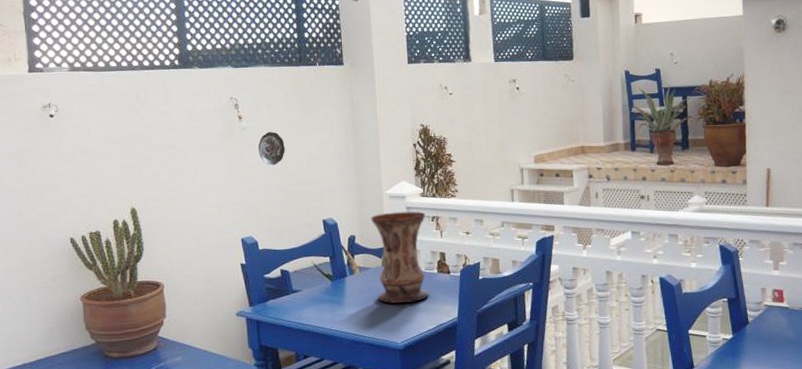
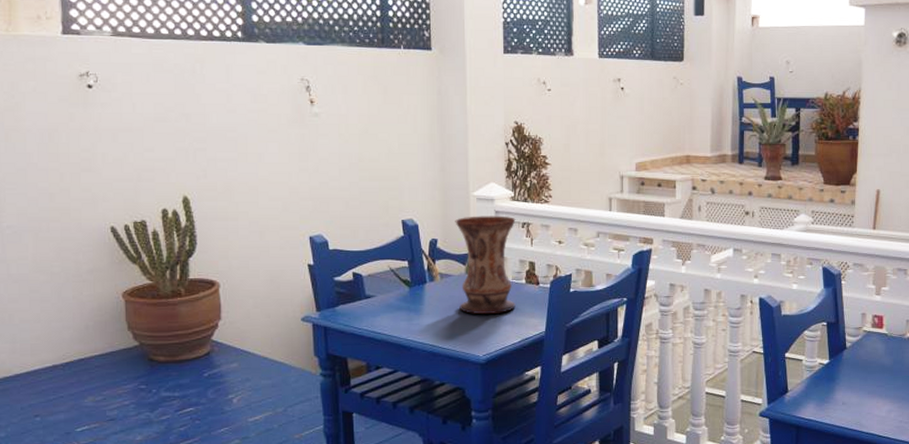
decorative plate: present [258,132,285,166] -> none [332,120,362,157]

